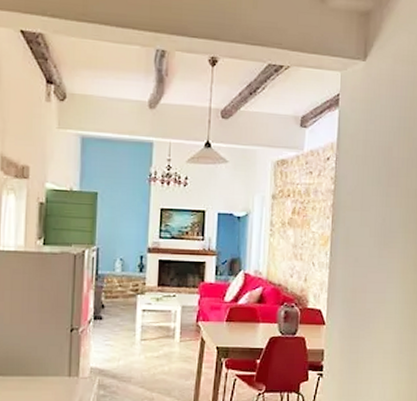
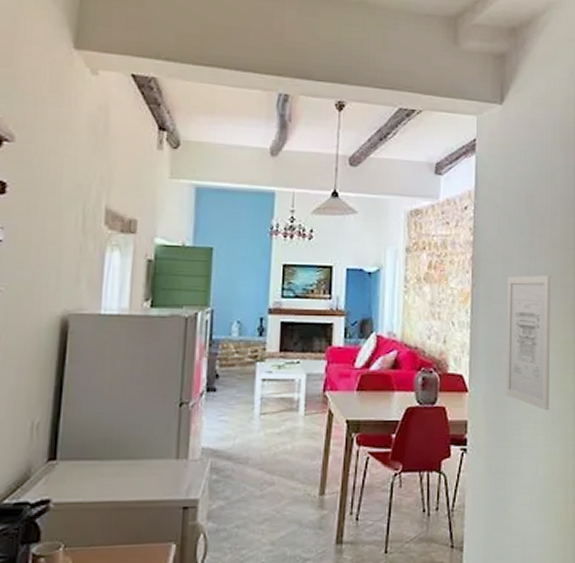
wall art: none [359,221,405,343] -> present [505,275,551,411]

